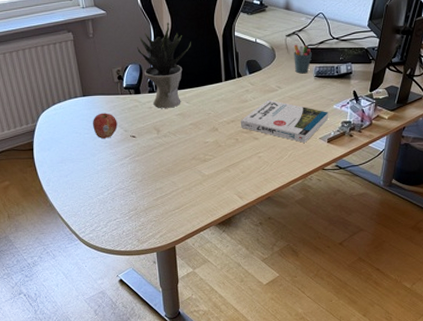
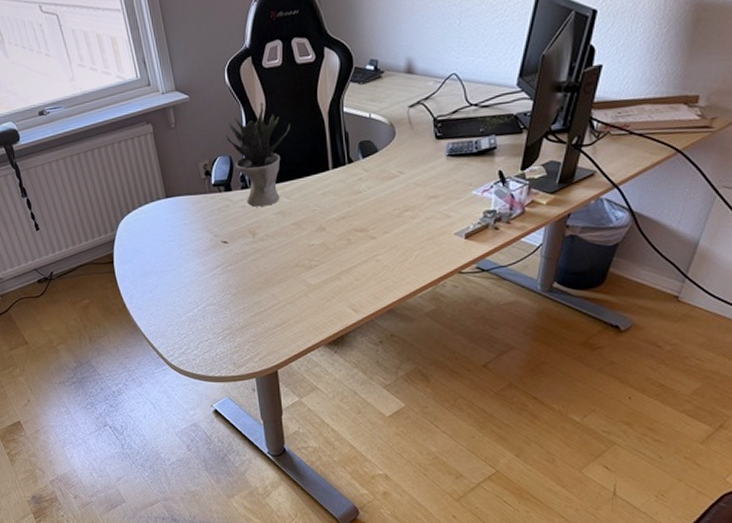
fruit: present [93,113,118,138] -> none [178,215,206,246]
book: present [241,99,329,143] -> none [353,188,467,240]
pen holder: present [294,44,312,74] -> none [419,116,443,154]

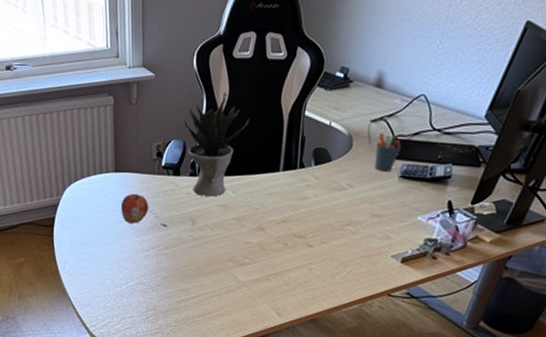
fruit: none [178,215,206,246] -> present [121,193,149,224]
pen holder: none [419,116,443,154] -> present [374,133,401,172]

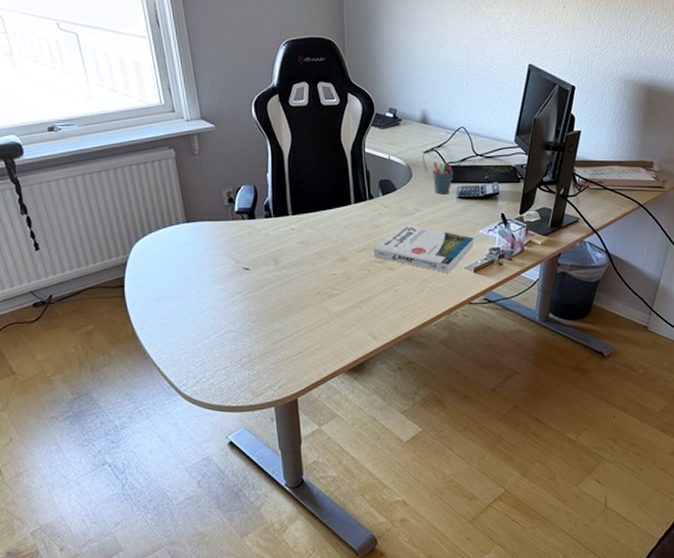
fruit: present [121,193,149,224] -> none [198,241,228,272]
potted plant: present [184,93,249,197] -> none [251,138,315,235]
book: none [293,199,410,259] -> present [374,224,475,273]

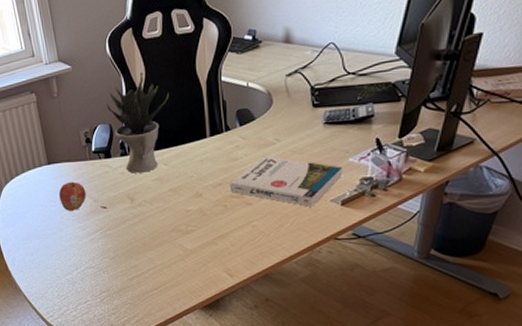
fruit: none [198,241,228,272] -> present [59,181,86,211]
potted plant: none [251,138,315,235] -> present [107,72,169,173]
pen holder: present [432,162,453,195] -> none [296,85,320,122]

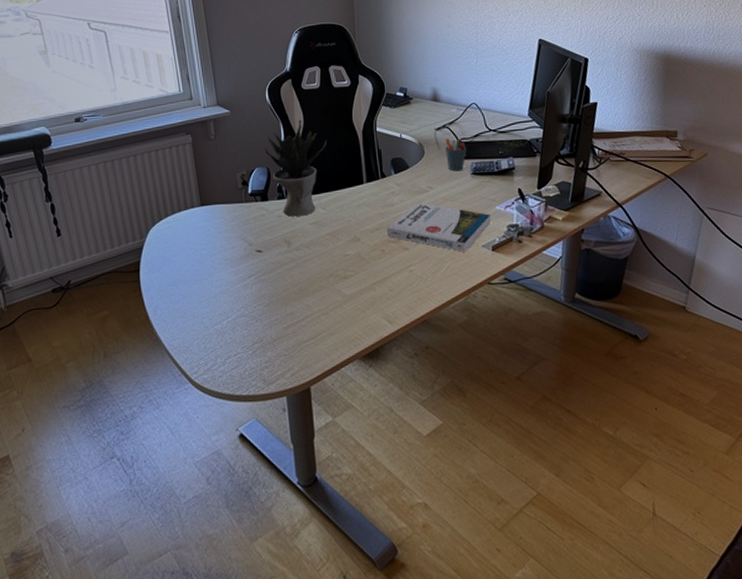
fruit: present [59,181,86,211] -> none [212,224,241,255]
pen holder: none [296,85,320,122] -> present [445,138,467,171]

